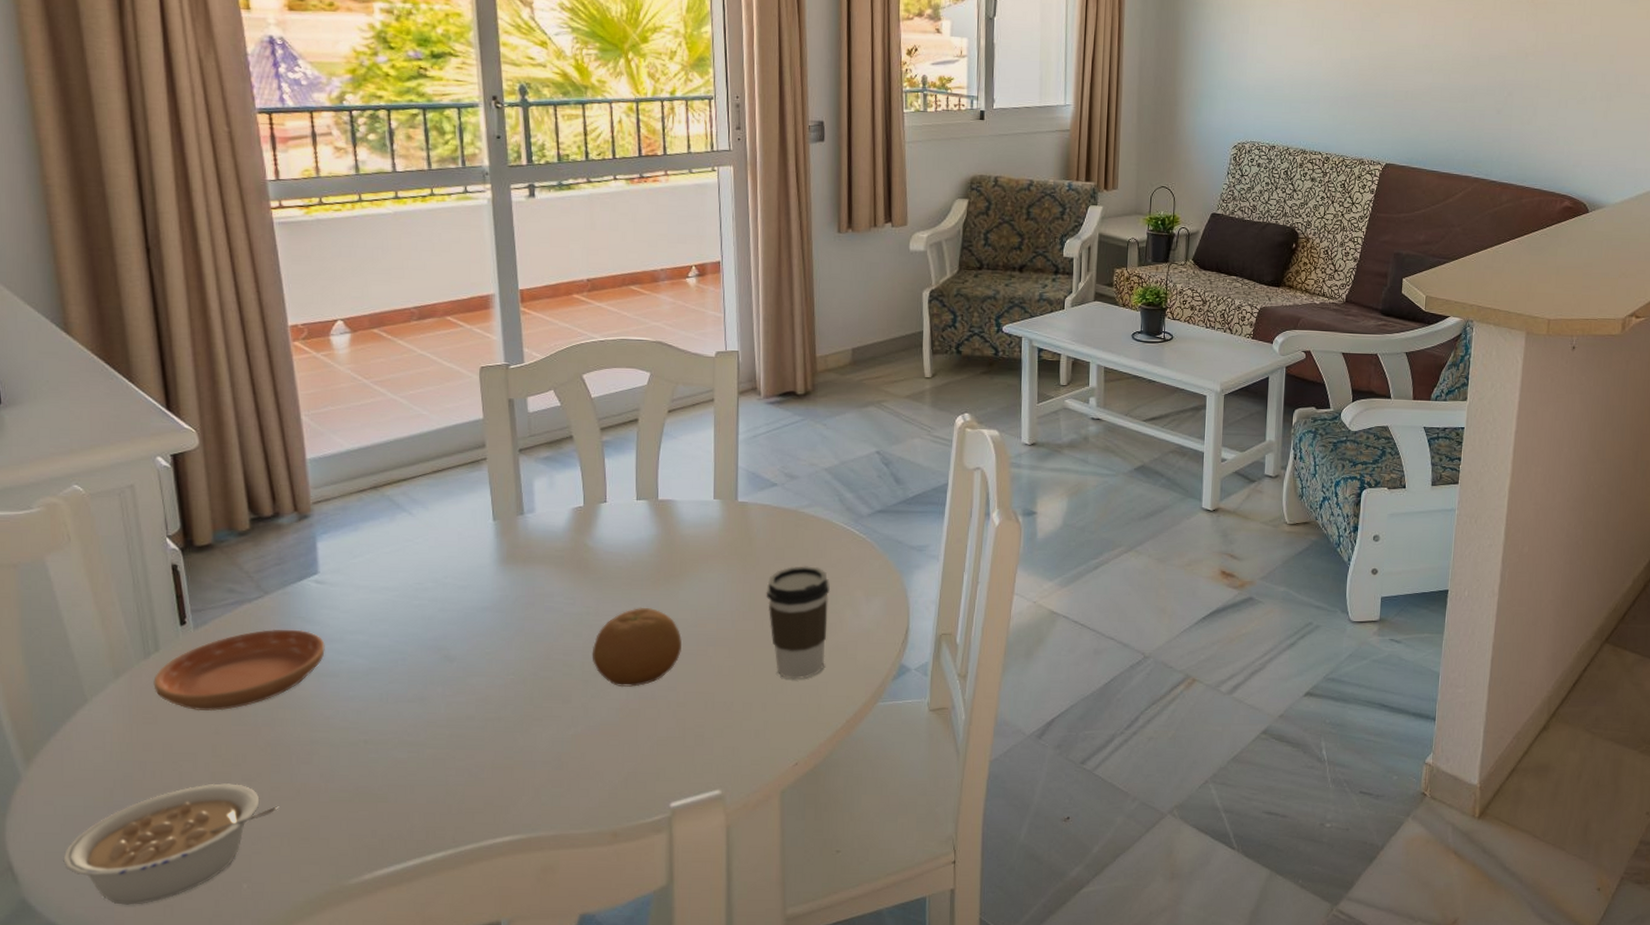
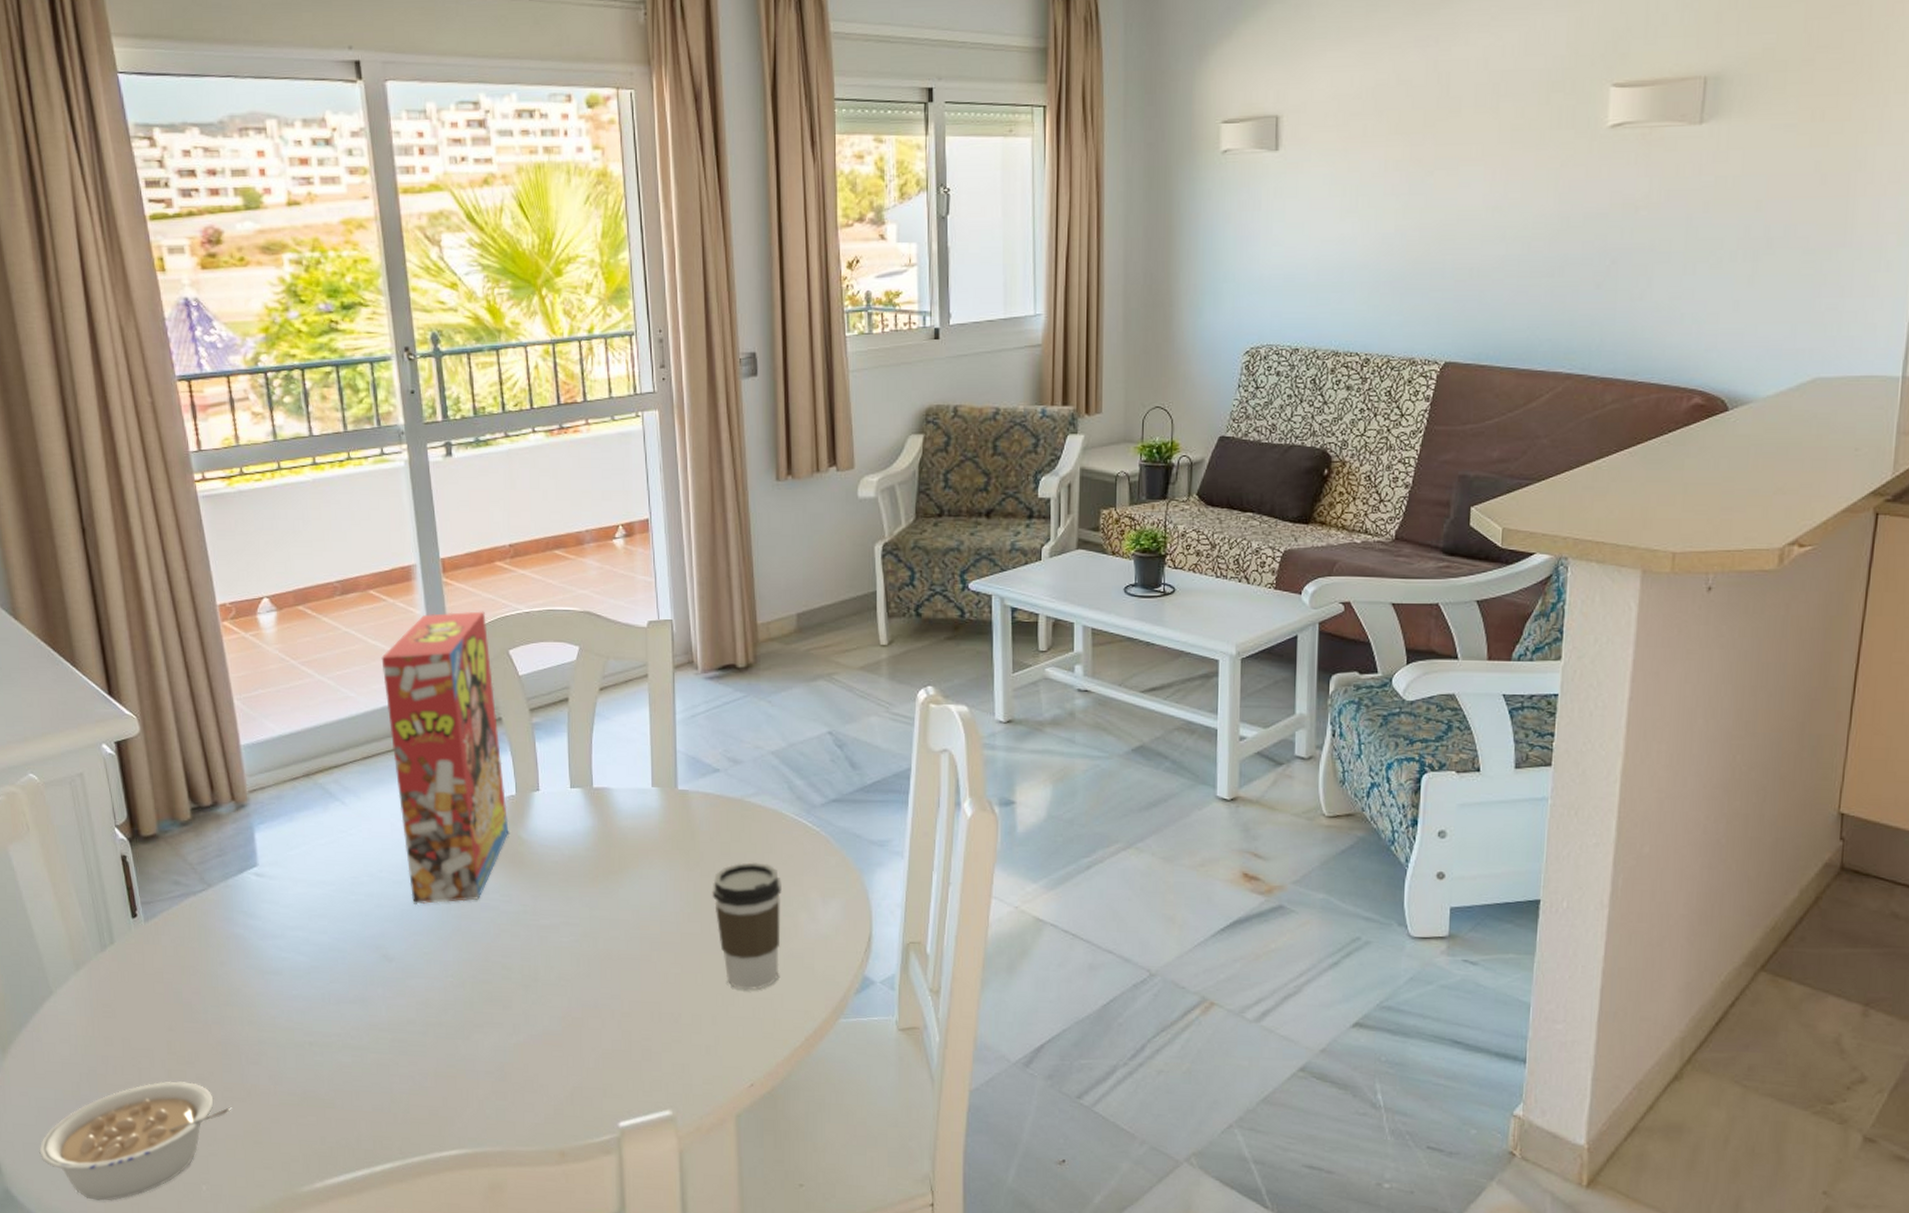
saucer: present [153,629,325,711] -> none [110,923,268,1007]
cereal box: none [456,338,576,608] -> present [381,611,509,904]
fruit: present [592,607,682,688] -> none [531,906,624,994]

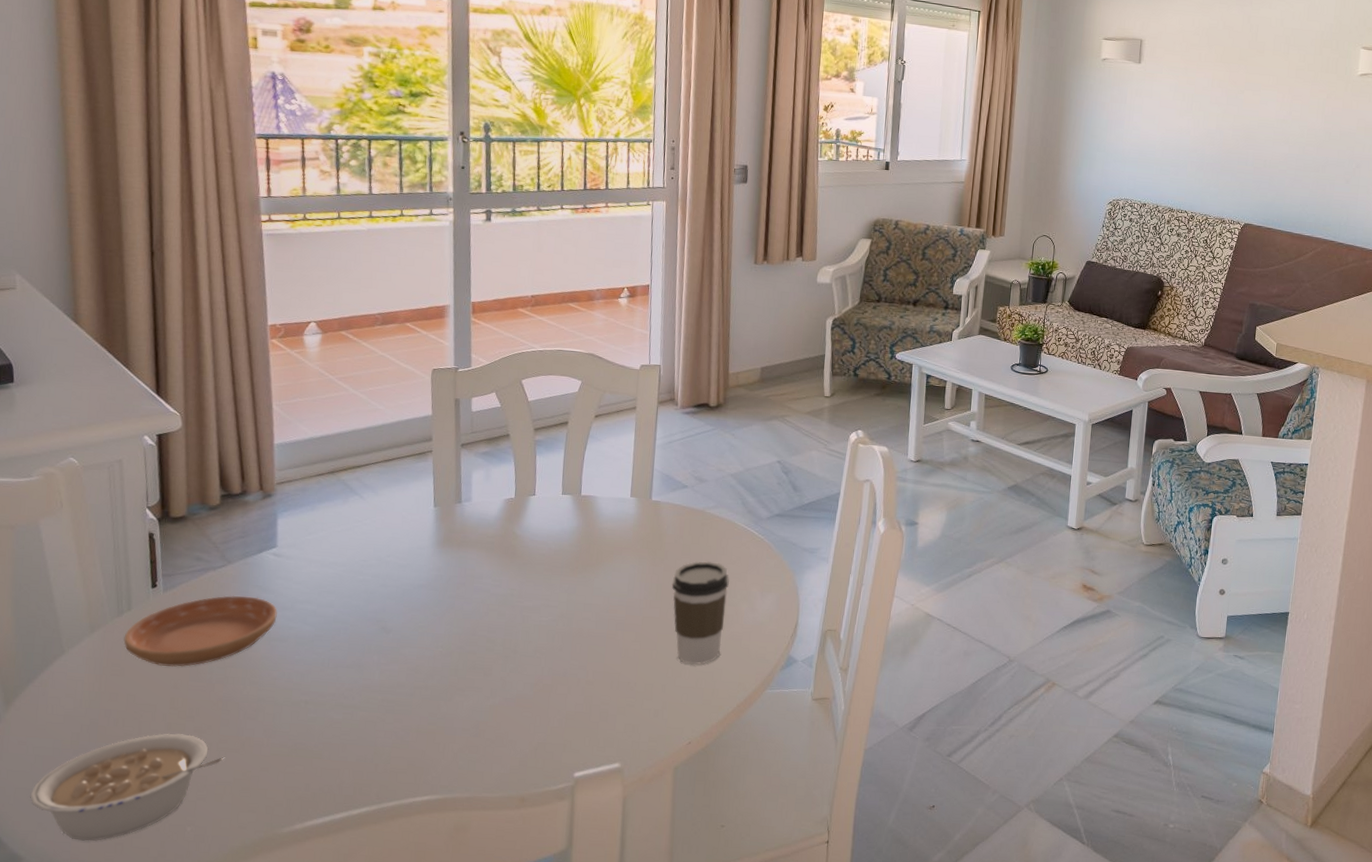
saucer: none [110,923,268,1007] -> present [123,595,277,667]
cereal box: present [381,611,509,904] -> none [410,345,506,585]

